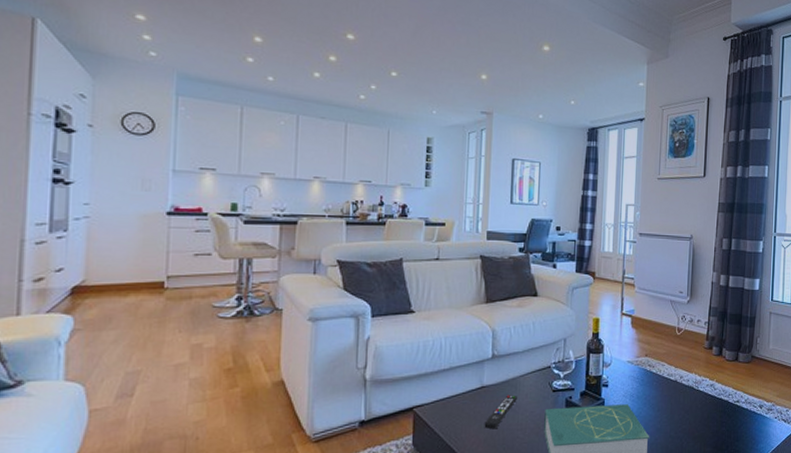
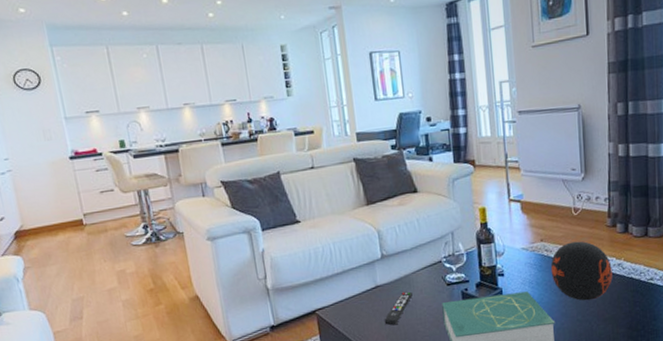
decorative ball: none [651,359,705,418] -> present [550,241,613,301]

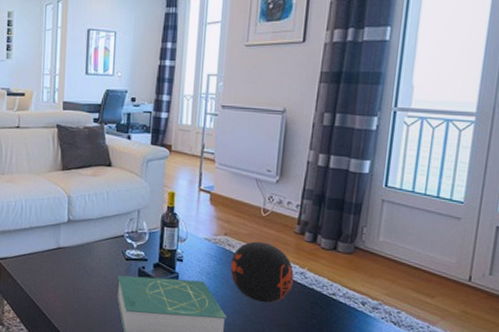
remote control: present [384,291,413,326] -> none [60,258,91,288]

